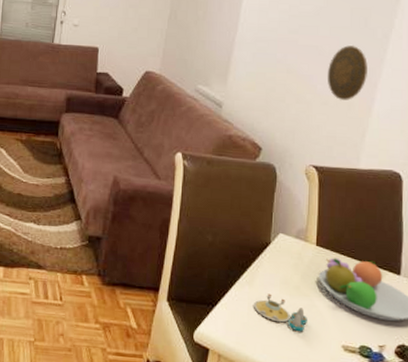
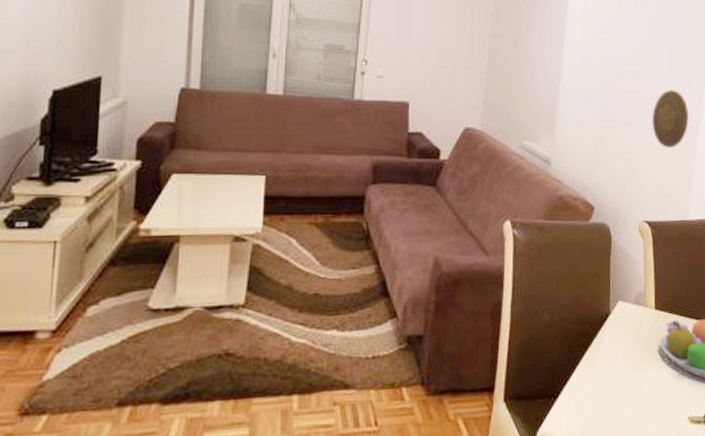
salt and pepper shaker set: present [253,293,307,332] -> none [597,372,653,411]

